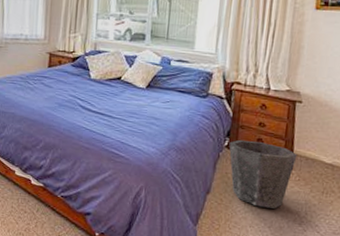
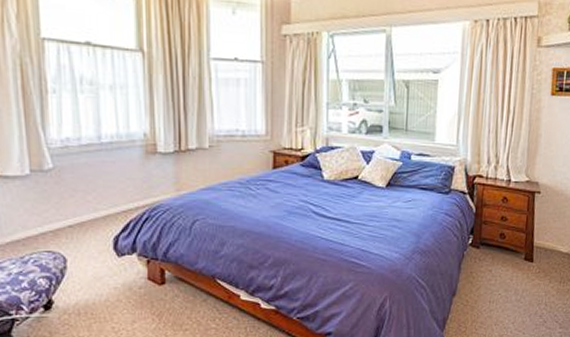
waste bin: present [229,139,297,209] -> none [473,236,537,304]

